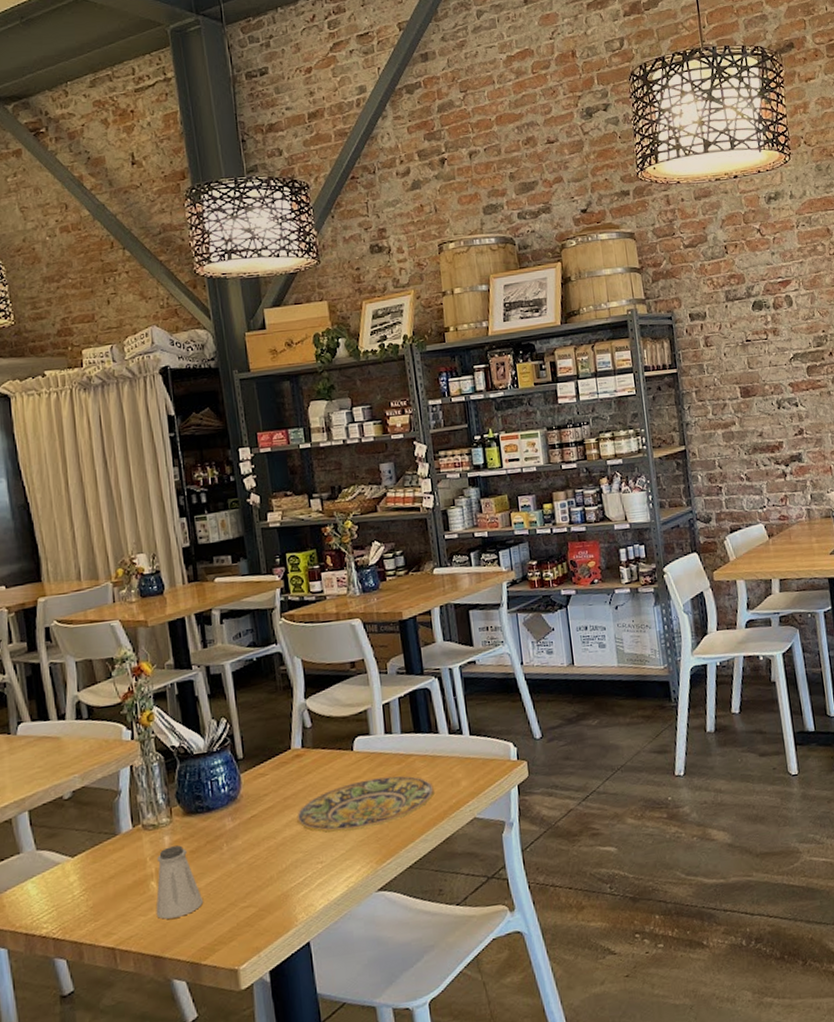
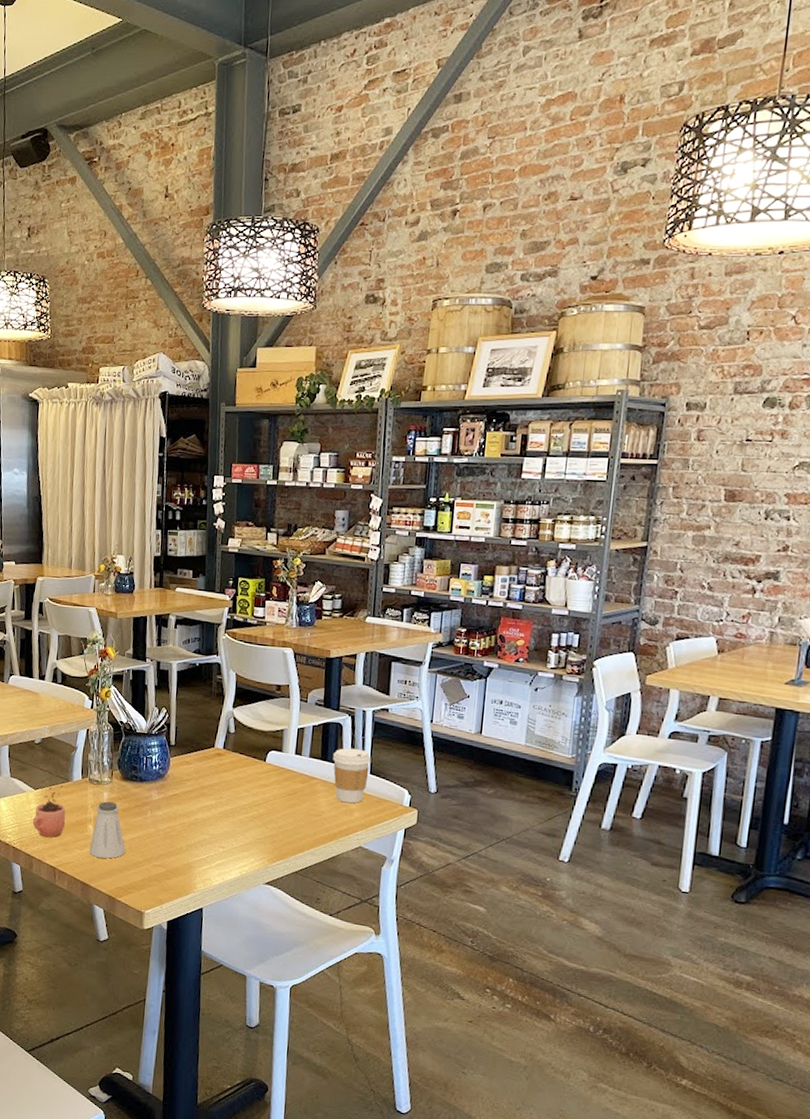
cocoa: none [75,843,120,914] -> present [33,781,66,838]
plate: present [297,775,434,833] -> none [209,788,329,831]
coffee cup: none [426,710,469,774] -> present [332,747,371,804]

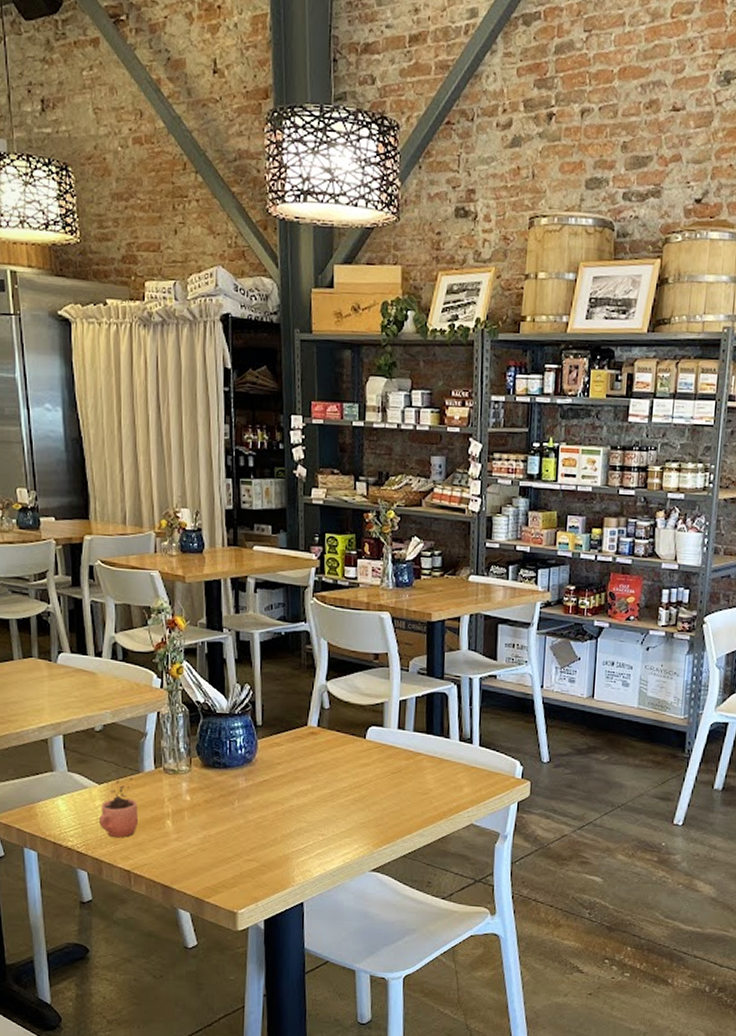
saltshaker: present [89,801,126,859] -> none [169,793,212,857]
coffee cup: present [332,747,371,804] -> none [438,719,480,779]

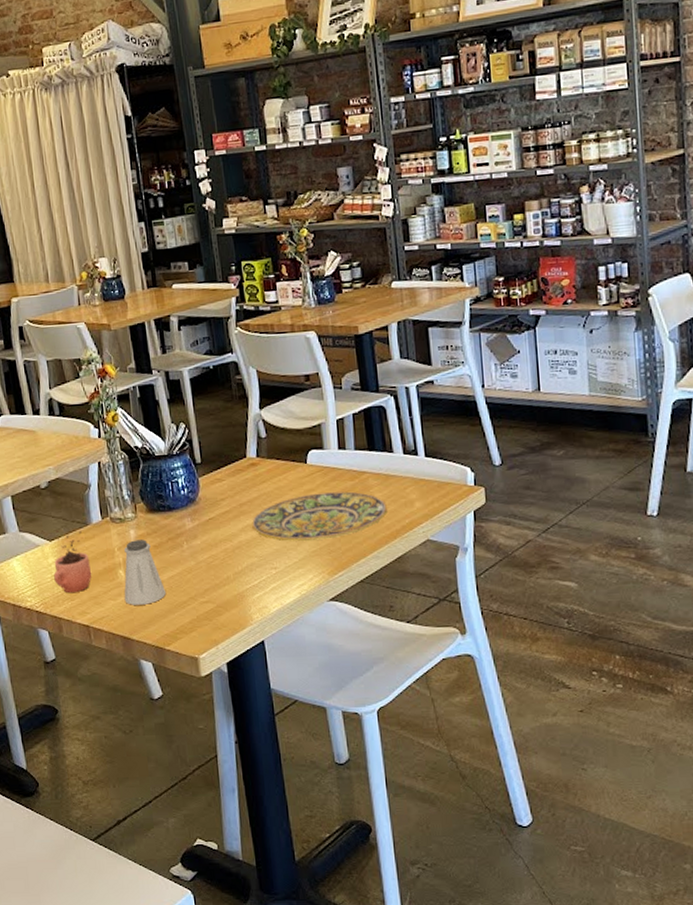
saltshaker: none [169,793,212,857] -> present [124,539,167,605]
plate: none [305,768,437,813] -> present [252,491,387,542]

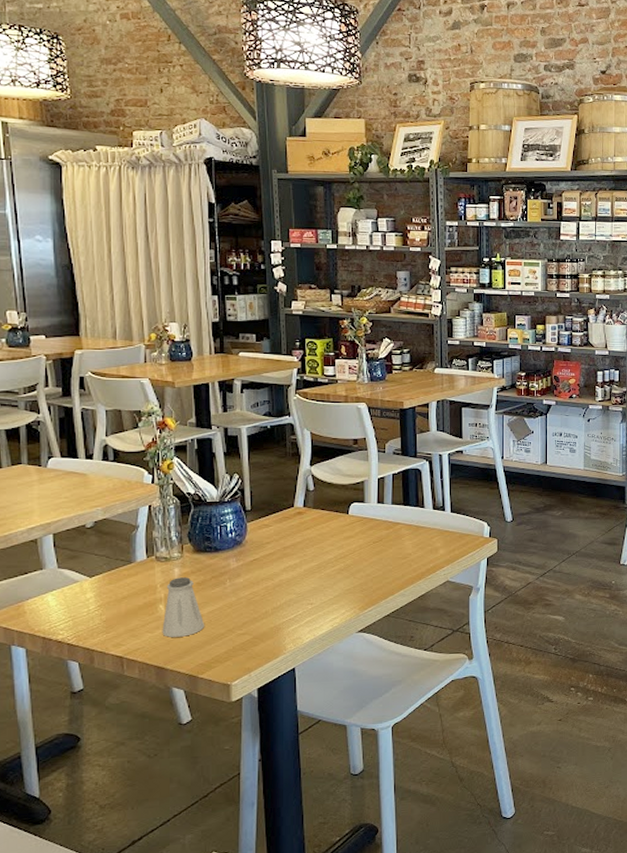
cocoa: present [54,530,92,594] -> none [91,567,131,627]
plate: present [252,491,387,542] -> none [294,539,415,581]

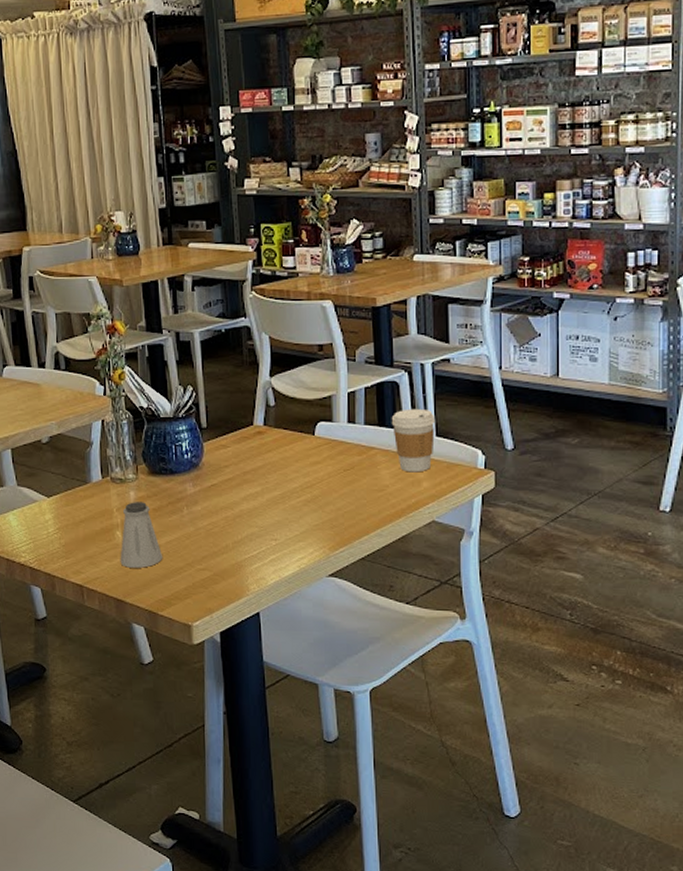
coffee cup: none [414,490,451,542] -> present [391,408,436,473]

